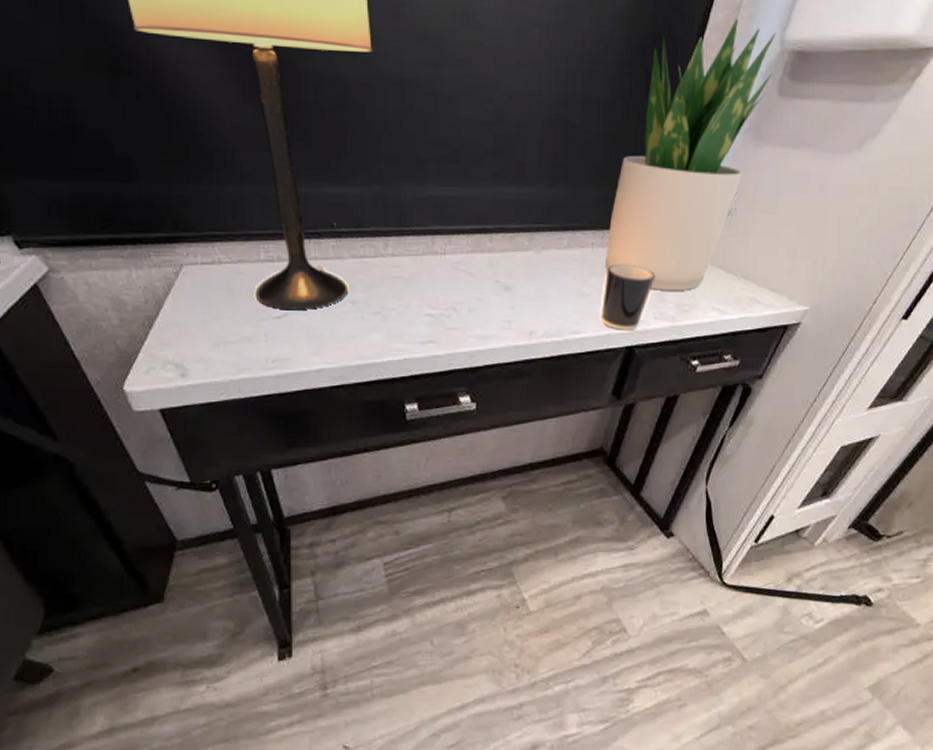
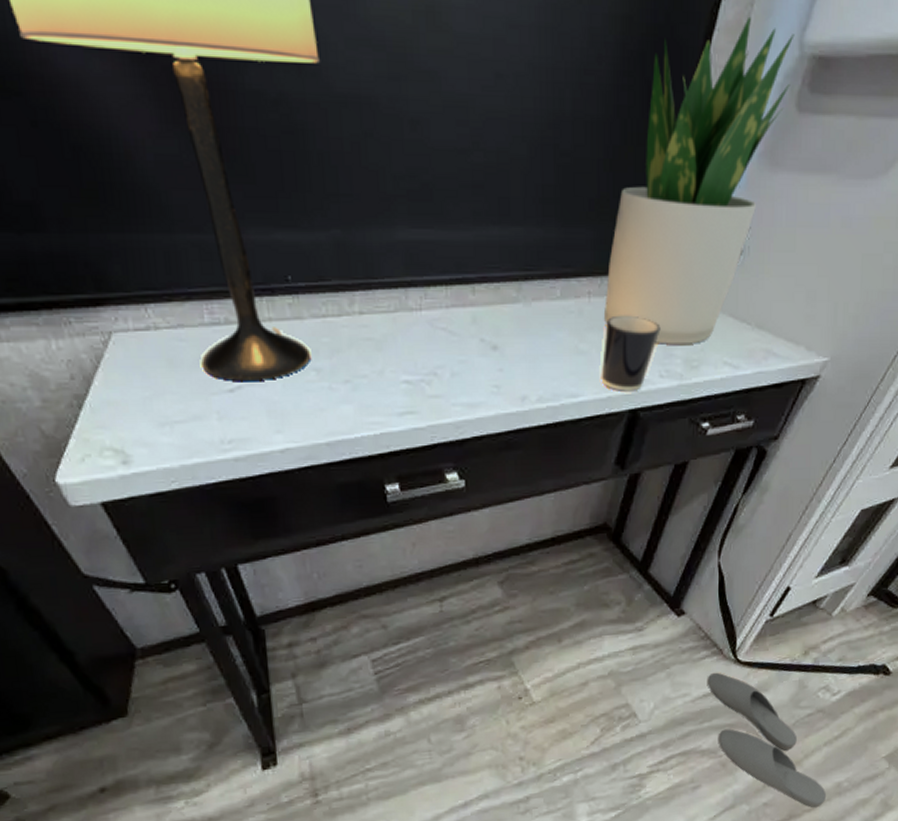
slippers: none [695,593,811,735] -> present [708,672,827,808]

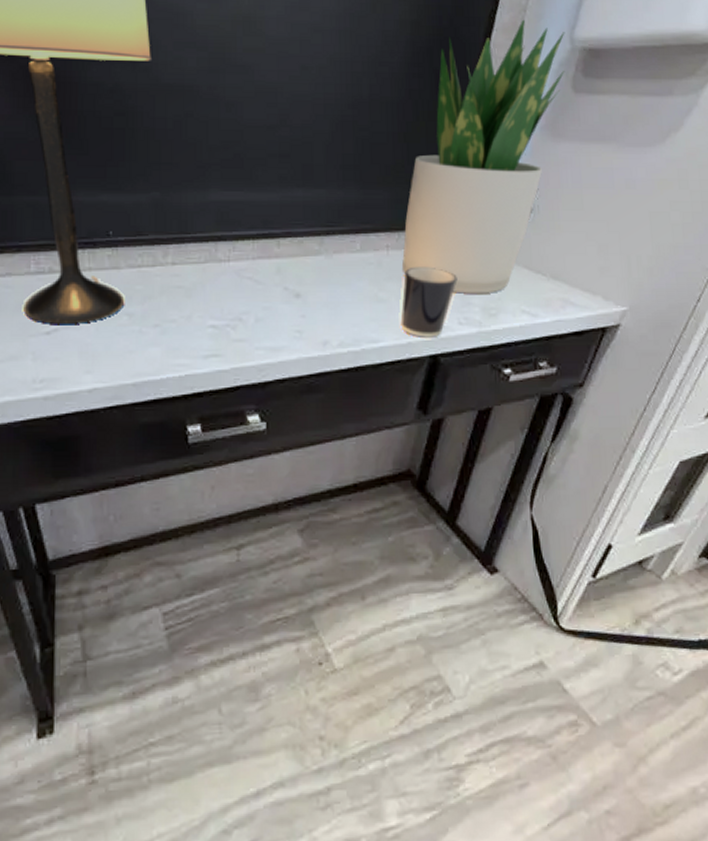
slippers: present [708,672,827,808] -> none [528,641,681,821]

